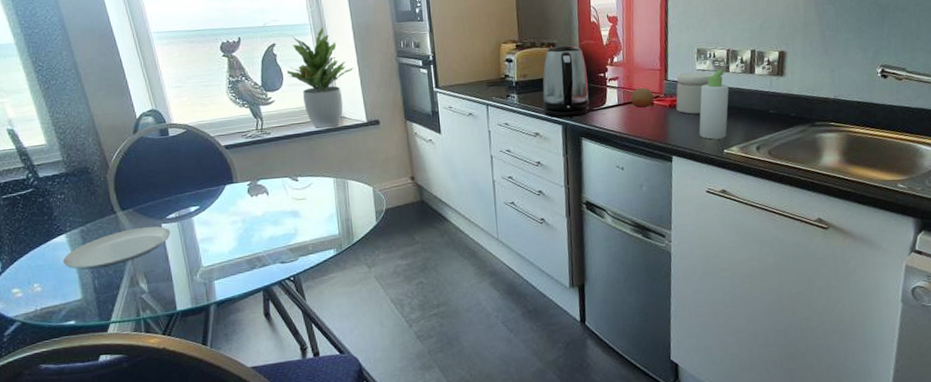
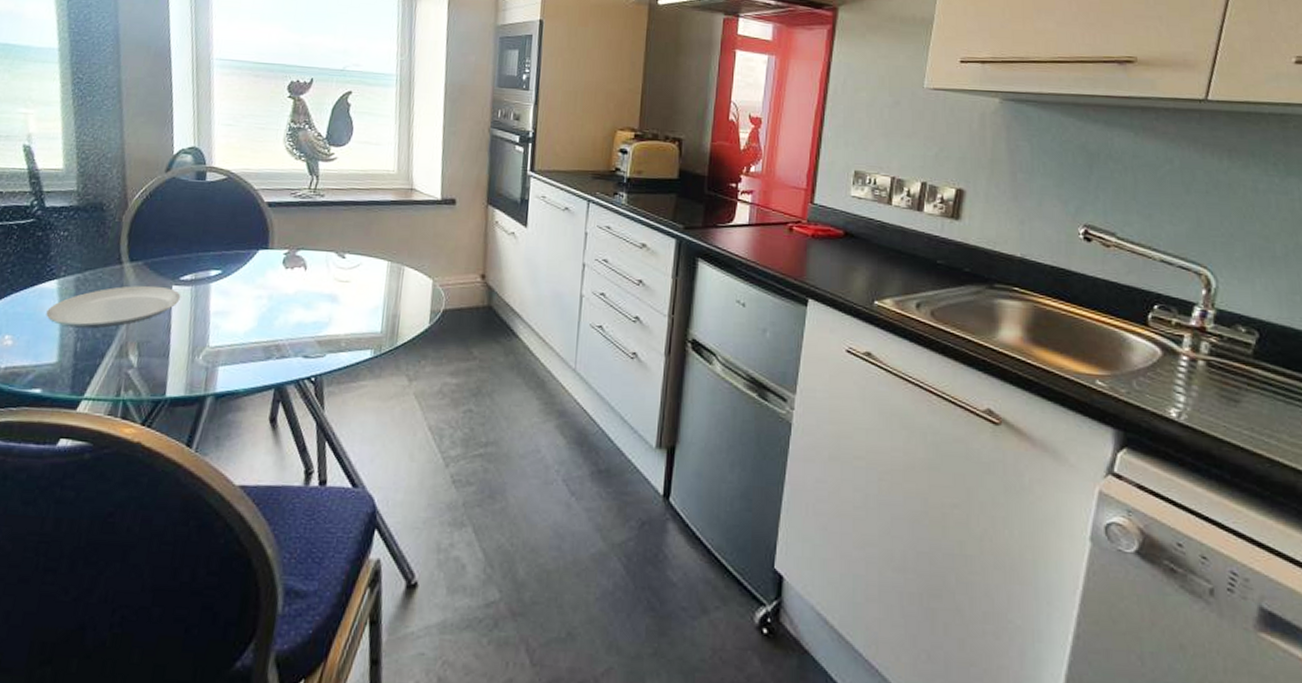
potted plant: present [287,27,355,129] -> none [359,80,439,201]
kettle: present [542,45,590,118] -> none [655,142,716,232]
fruit: present [630,87,654,108] -> none [765,207,794,232]
jar: present [676,72,714,115] -> none [820,197,872,251]
bottle: present [699,63,729,140] -> none [845,194,892,287]

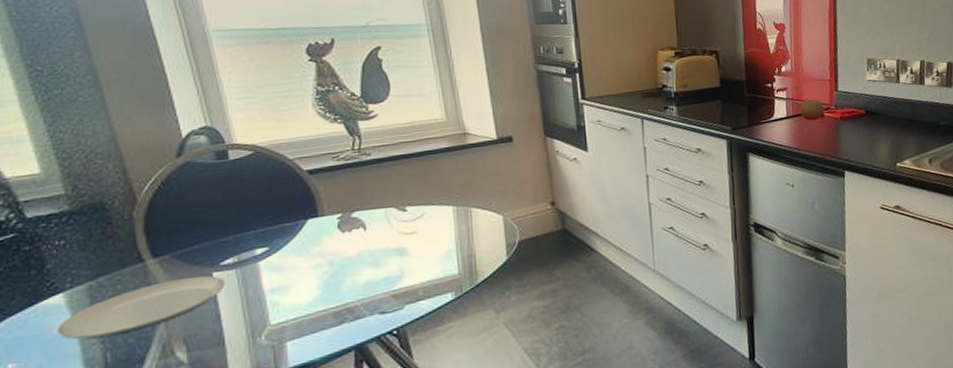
fruit: none [765,207,794,232] -> present [799,99,825,120]

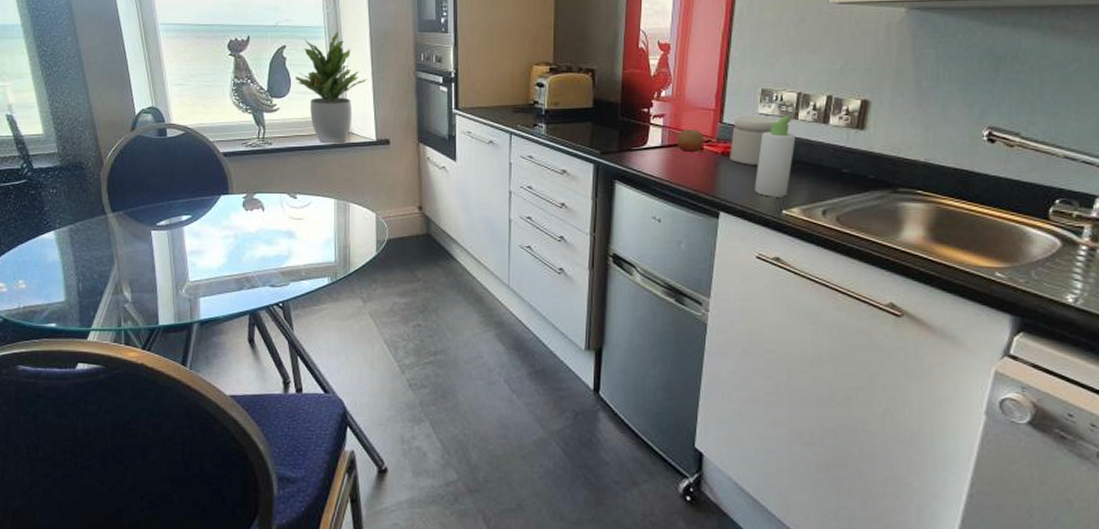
plate: present [57,275,226,340] -> none [49,232,160,271]
potted plant: none [396,28,483,148] -> present [296,31,368,144]
jar: none [847,83,884,127] -> present [730,116,779,165]
bottle: none [871,74,900,153] -> present [754,109,798,197]

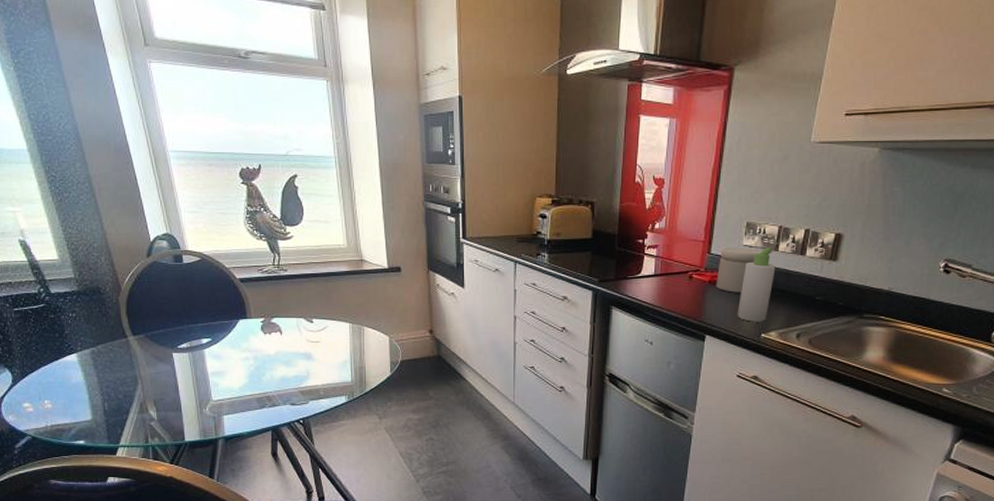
potted plant: present [296,31,368,144] -> none [308,161,379,271]
fruit: present [676,128,704,152] -> none [668,259,693,280]

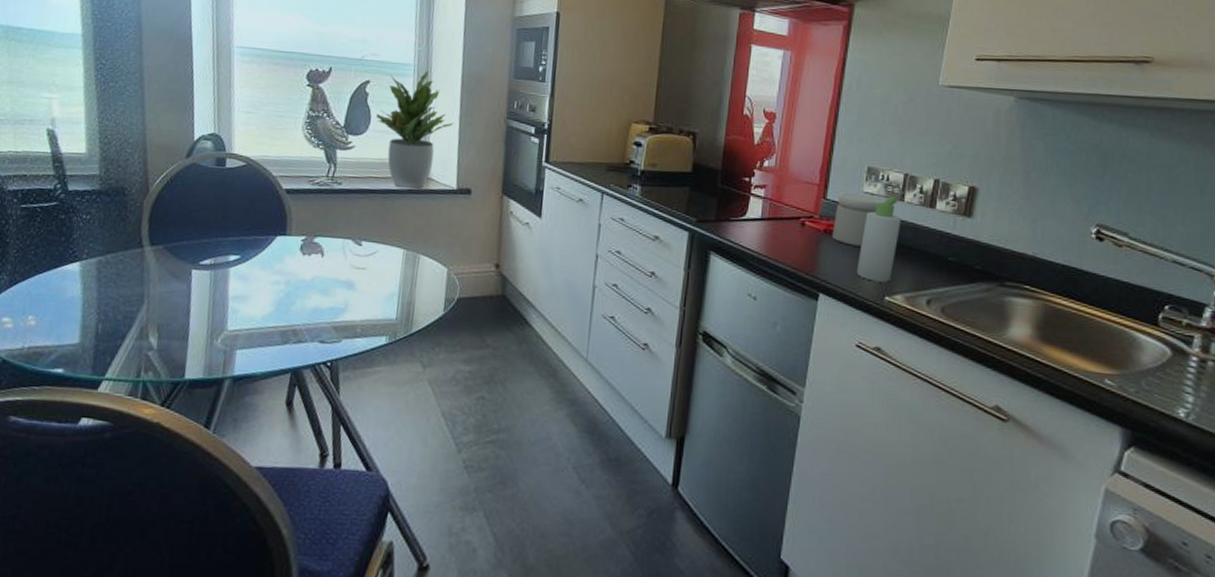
potted plant: none [308,161,379,271] -> present [376,70,455,190]

